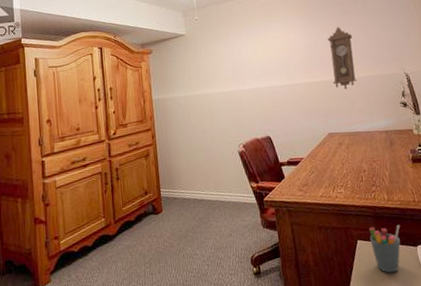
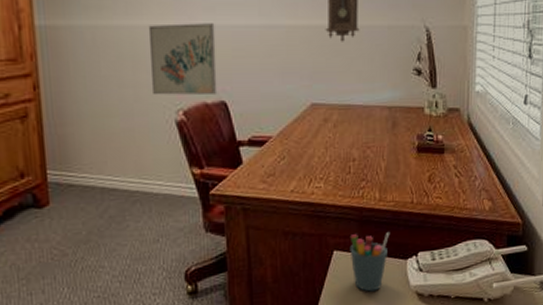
wall art: none [218,87,264,136] -> present [148,23,218,96]

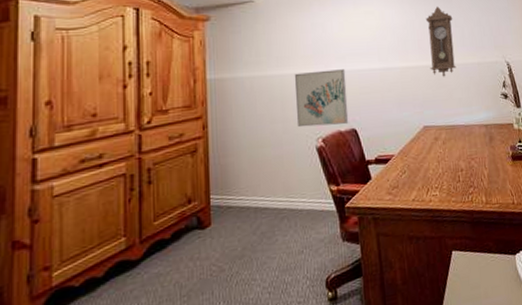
pen holder: present [349,231,389,292] -> none [464,230,499,288]

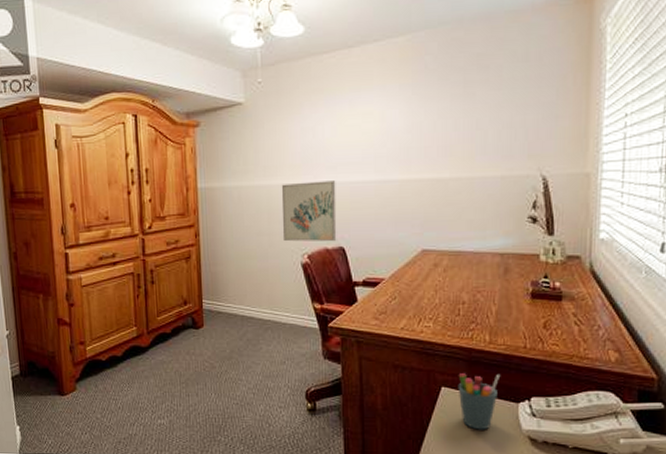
pendulum clock: present [425,6,457,77] -> none [436,103,474,193]
pen holder: none [464,230,499,288] -> present [458,373,499,430]

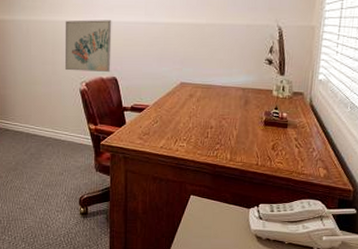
pen holder: present [458,373,499,430] -> none [203,184,236,230]

